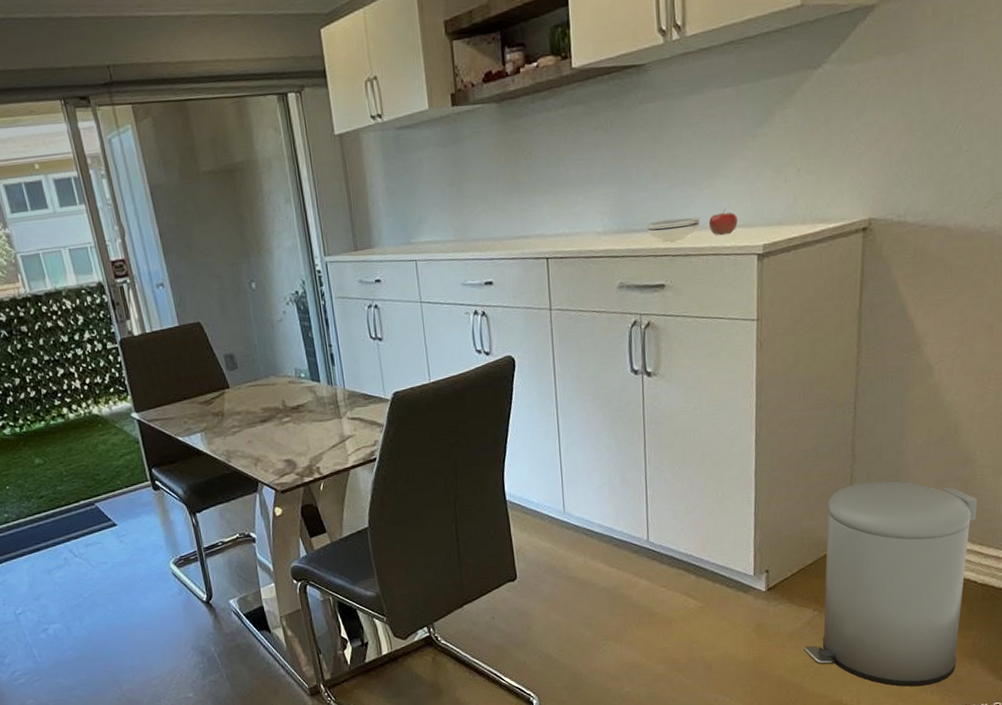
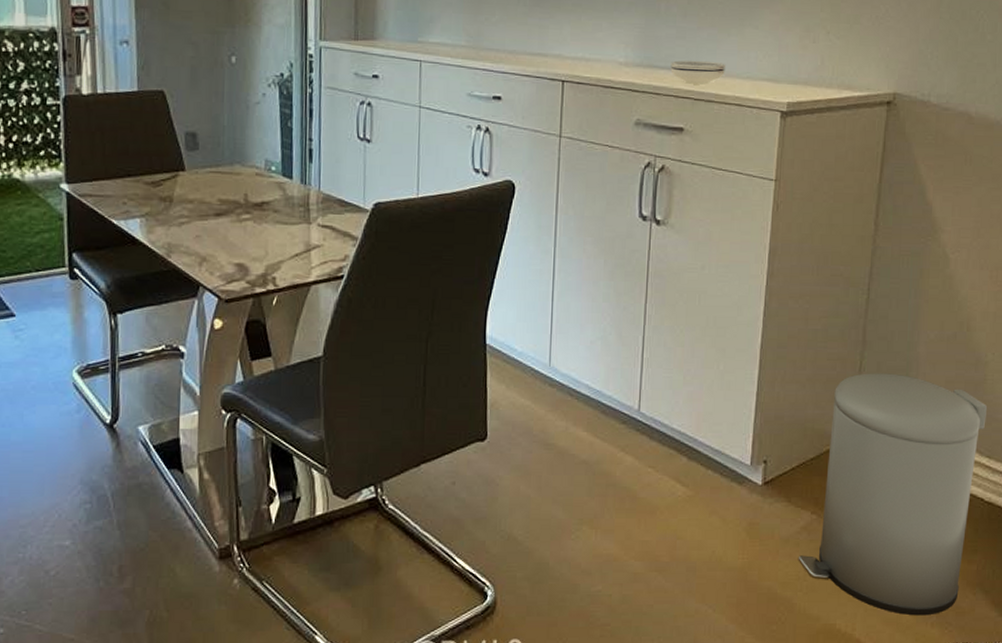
fruit: present [708,208,737,236] -> none [734,59,763,87]

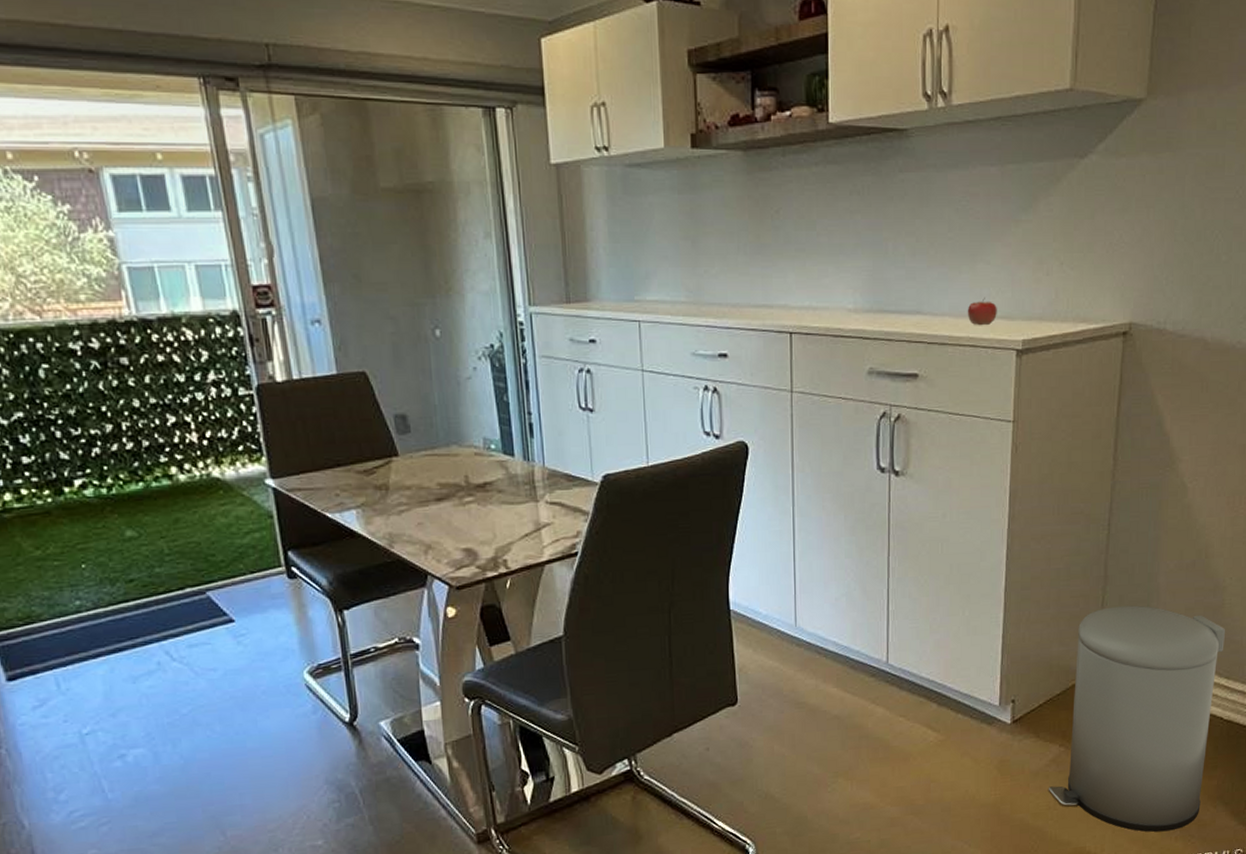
bowl: present [670,60,726,85] -> none [901,301,959,327]
fruit: none [734,59,763,87] -> present [967,296,997,326]

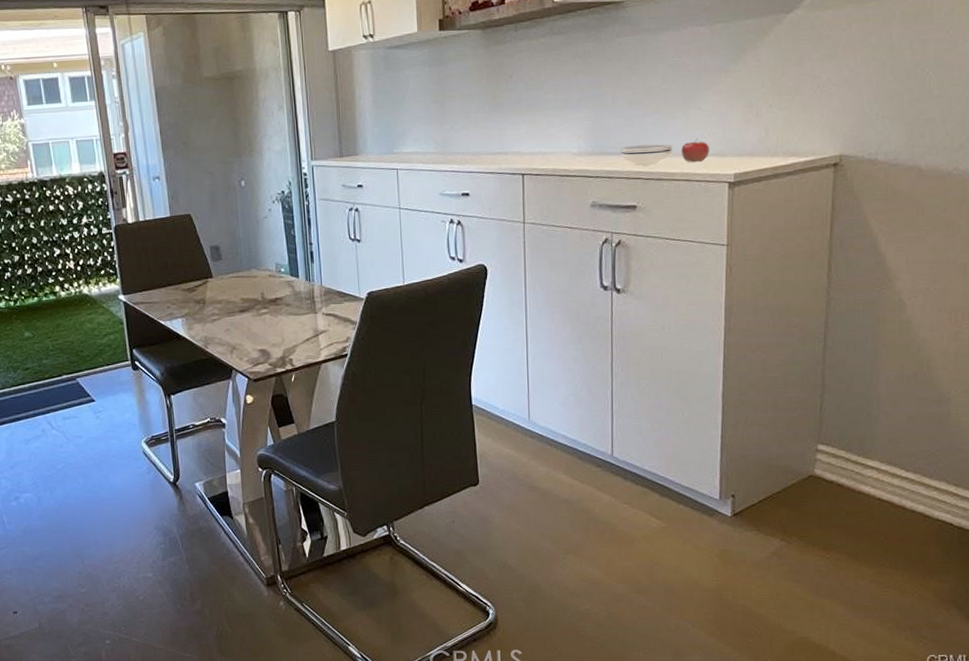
bowl: none [901,301,959,327] -> present [620,143,673,166]
pedal bin: present [1048,605,1226,832] -> none [770,413,953,630]

